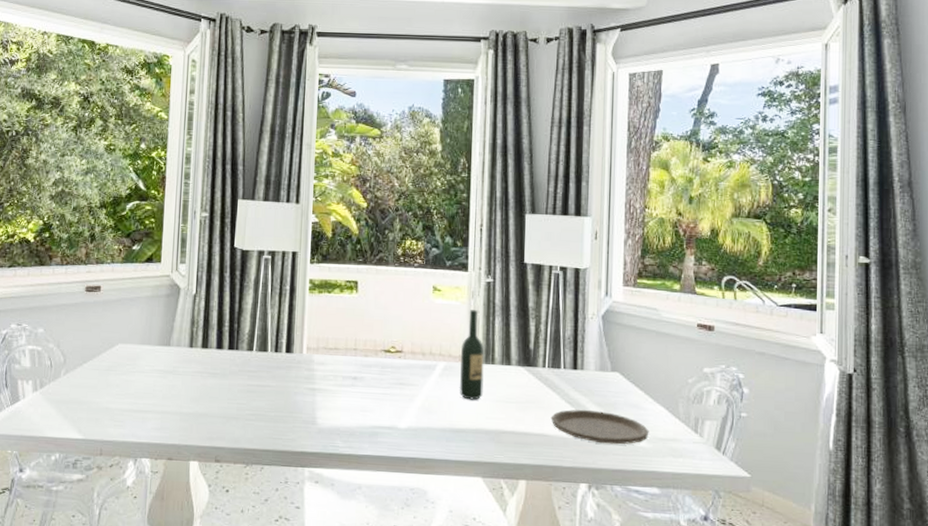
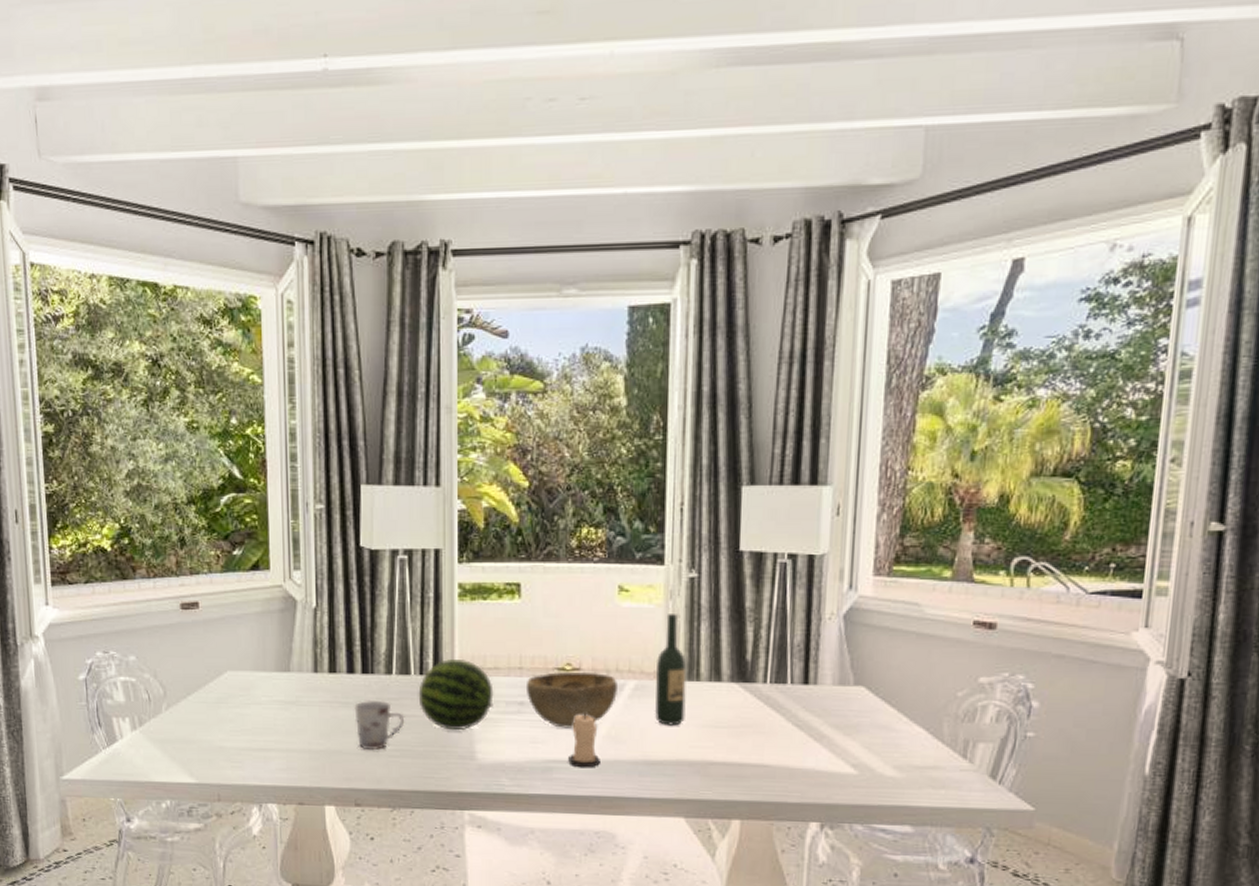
cup: none [220,372,261,414] -> present [354,700,405,751]
fruit: none [272,340,333,399] -> present [418,659,494,731]
decorative bowl: none [358,353,431,400] -> present [525,671,617,729]
candle: none [391,387,416,434] -> present [568,713,600,768]
plate: present [551,409,649,445] -> none [773,733,902,775]

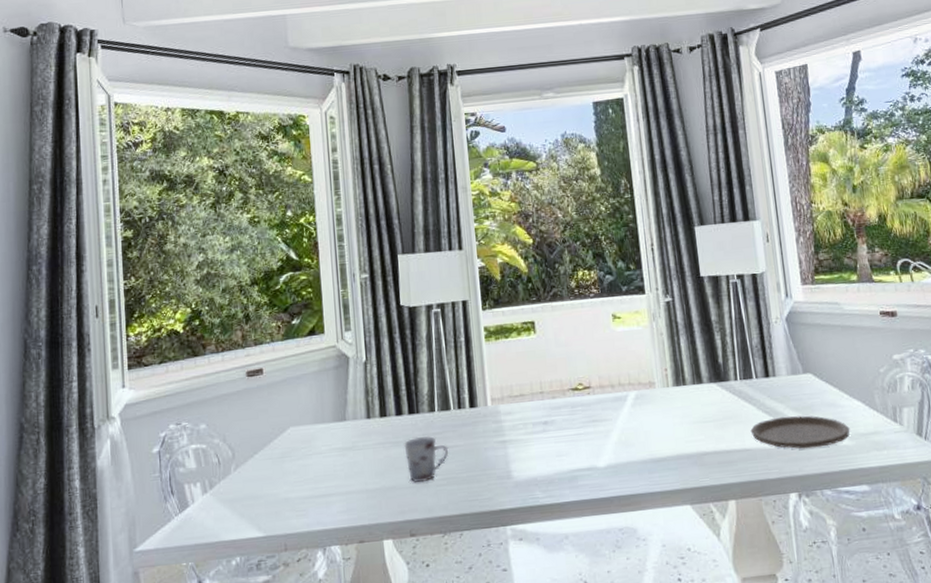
fruit: present [418,659,494,731] -> none [458,391,523,455]
decorative bowl: present [525,671,617,729] -> none [547,388,622,440]
candle: present [568,713,600,768] -> none [589,424,616,473]
wine bottle: present [654,614,687,726] -> none [649,332,679,426]
plate: none [773,733,902,775] -> present [750,415,850,449]

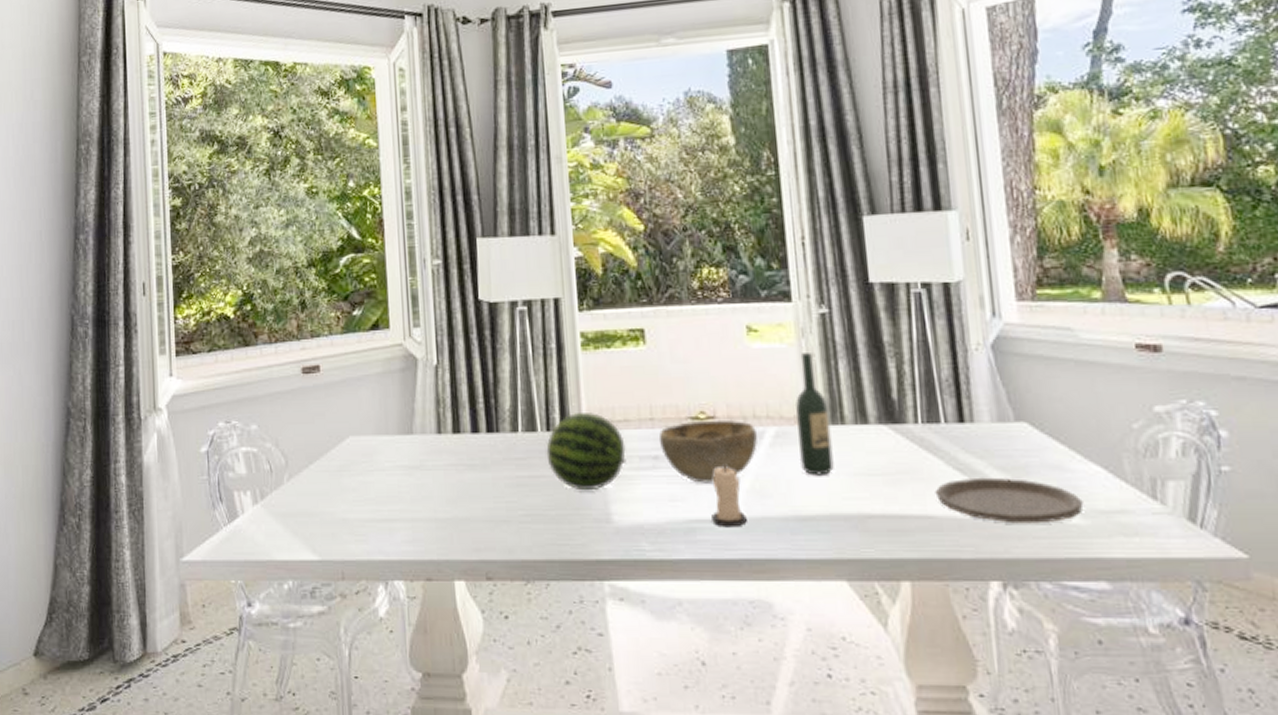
cup: present [404,435,449,484] -> none [480,460,534,517]
fruit: none [458,391,523,455] -> present [546,413,627,491]
decorative bowl: none [547,388,622,440] -> present [658,419,757,483]
candle: none [589,424,616,473] -> present [711,465,747,528]
wine bottle: none [649,332,679,426] -> present [794,353,834,475]

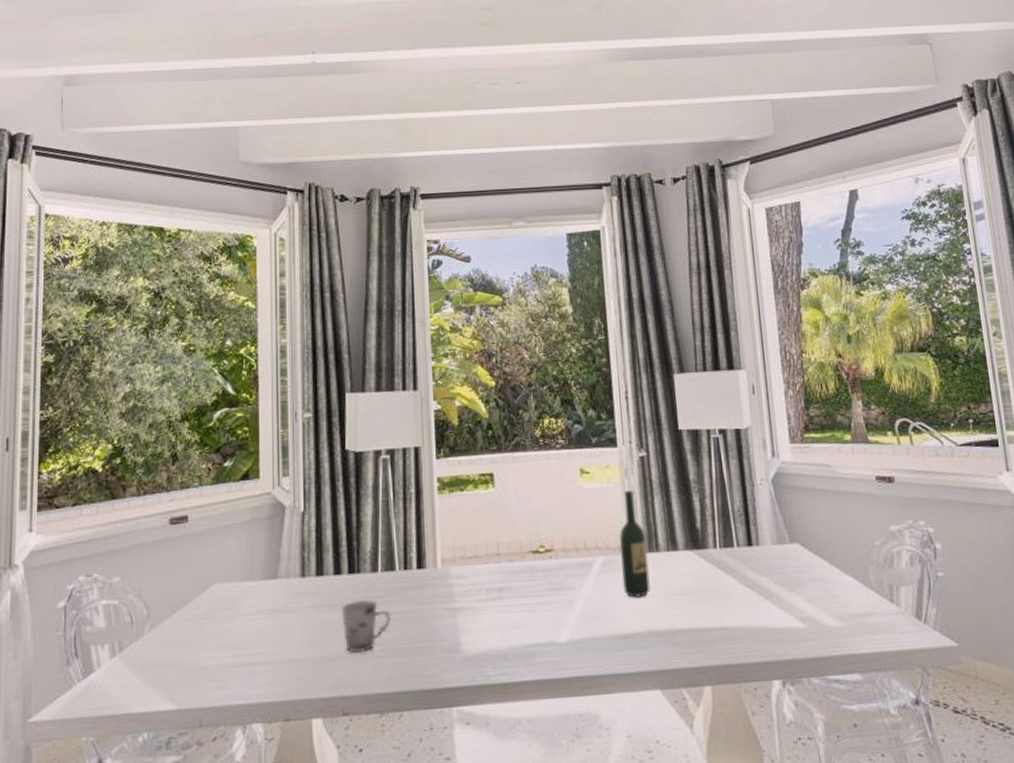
cup: none [480,460,534,517] -> present [341,599,391,654]
fruit: present [546,413,627,491] -> none [403,551,475,624]
decorative bowl: present [658,419,757,483] -> none [504,551,588,610]
candle: present [711,465,747,528] -> none [548,593,578,649]
plate: present [935,477,1084,524] -> none [730,591,841,630]

